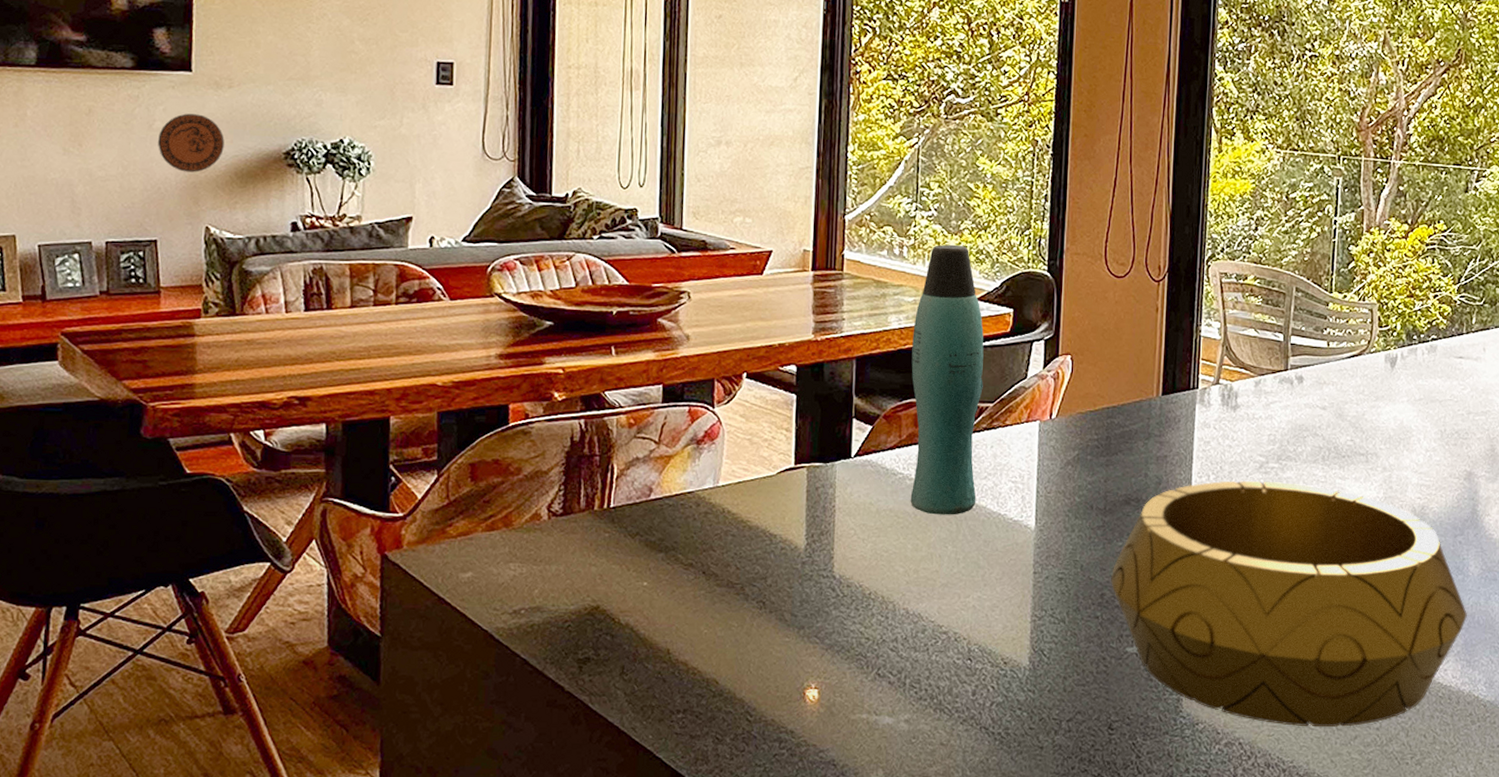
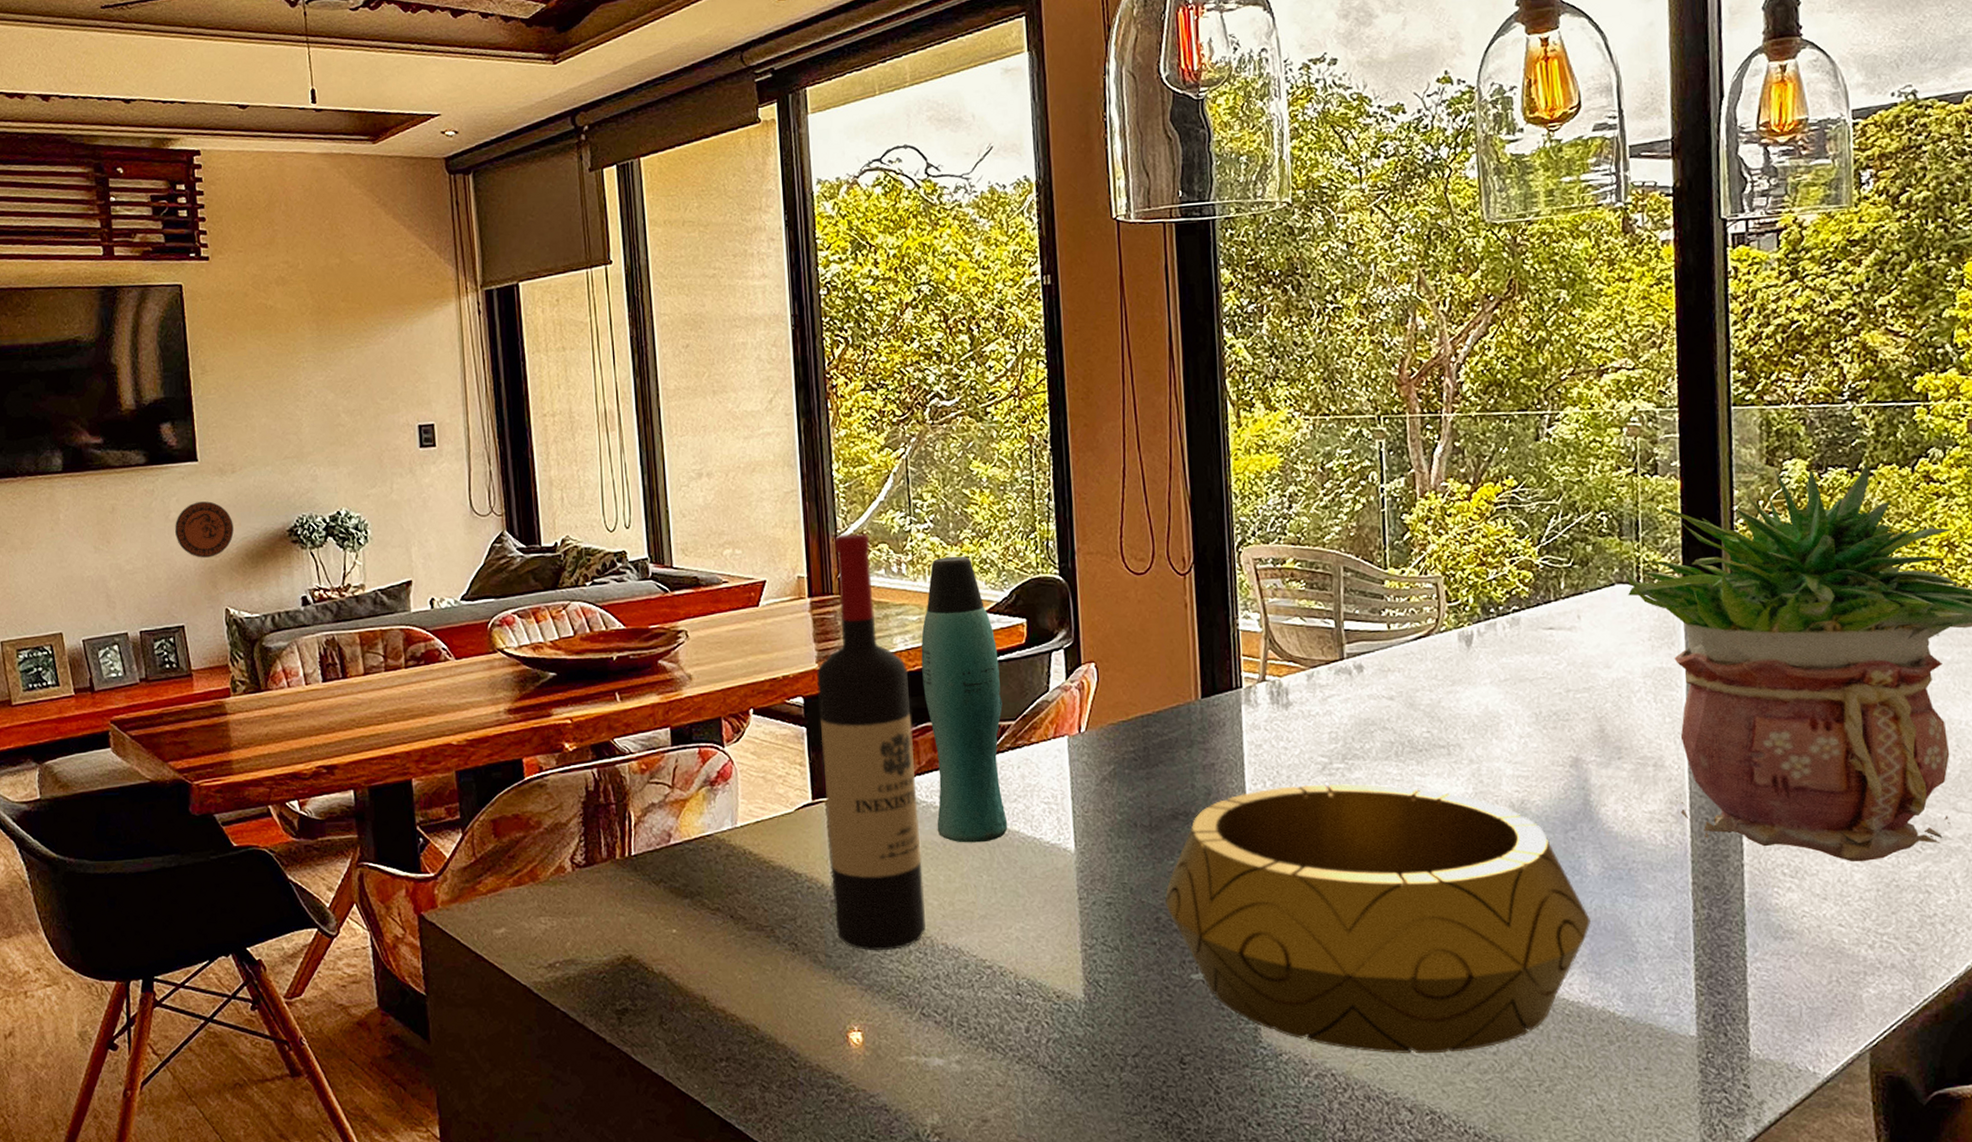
wine bottle: none [804,213,899,613] -> present [816,533,926,951]

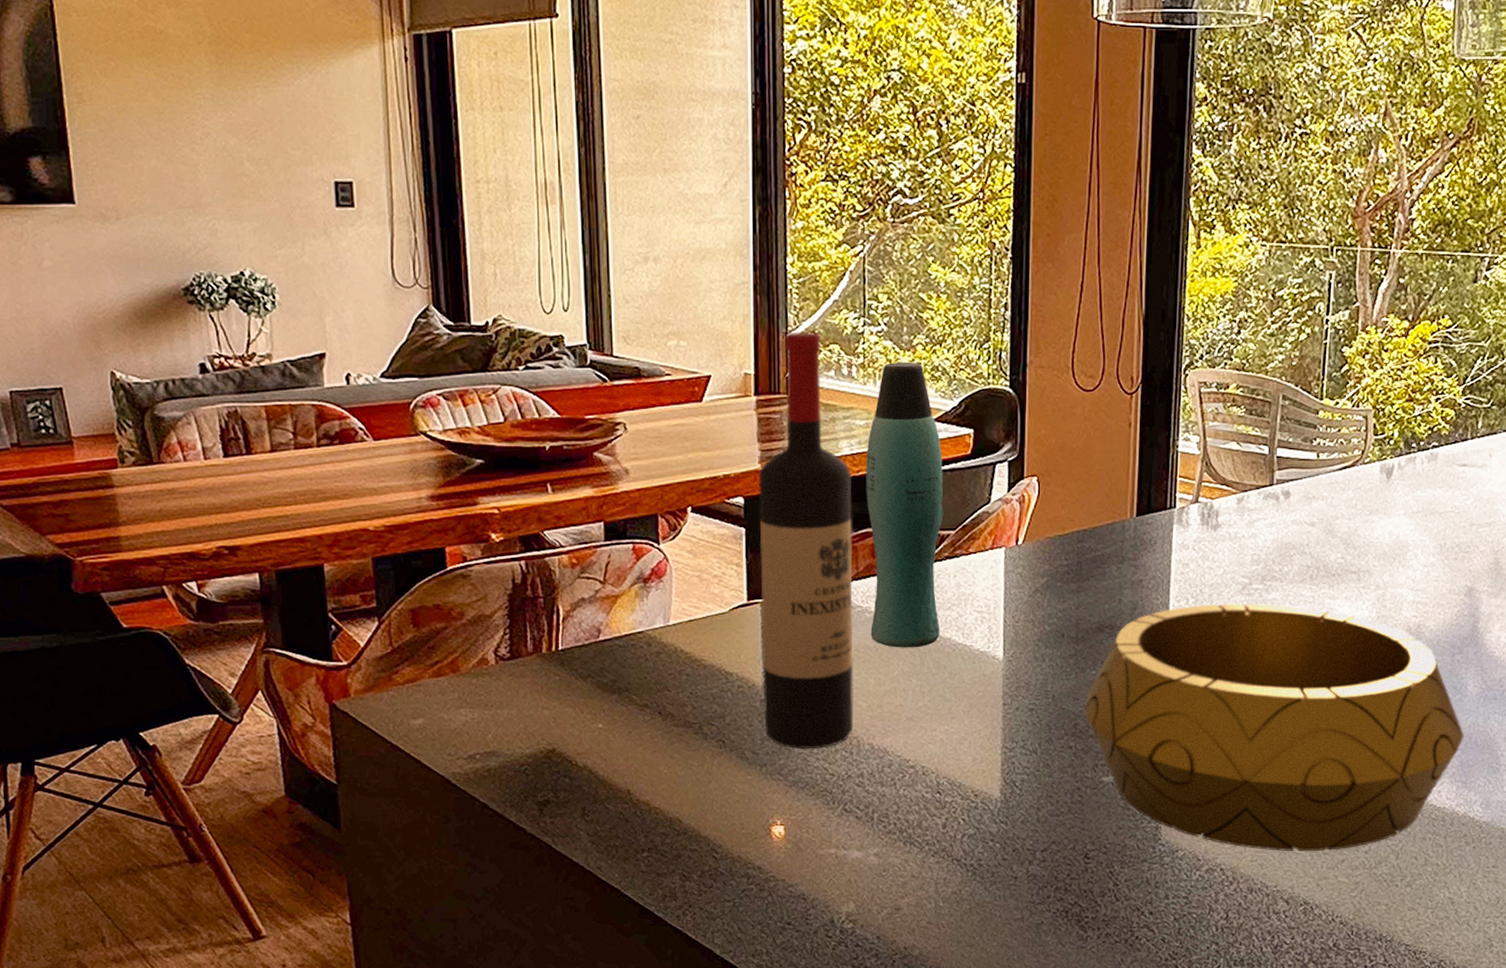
decorative plate: present [175,501,234,558] -> none [49,250,119,314]

